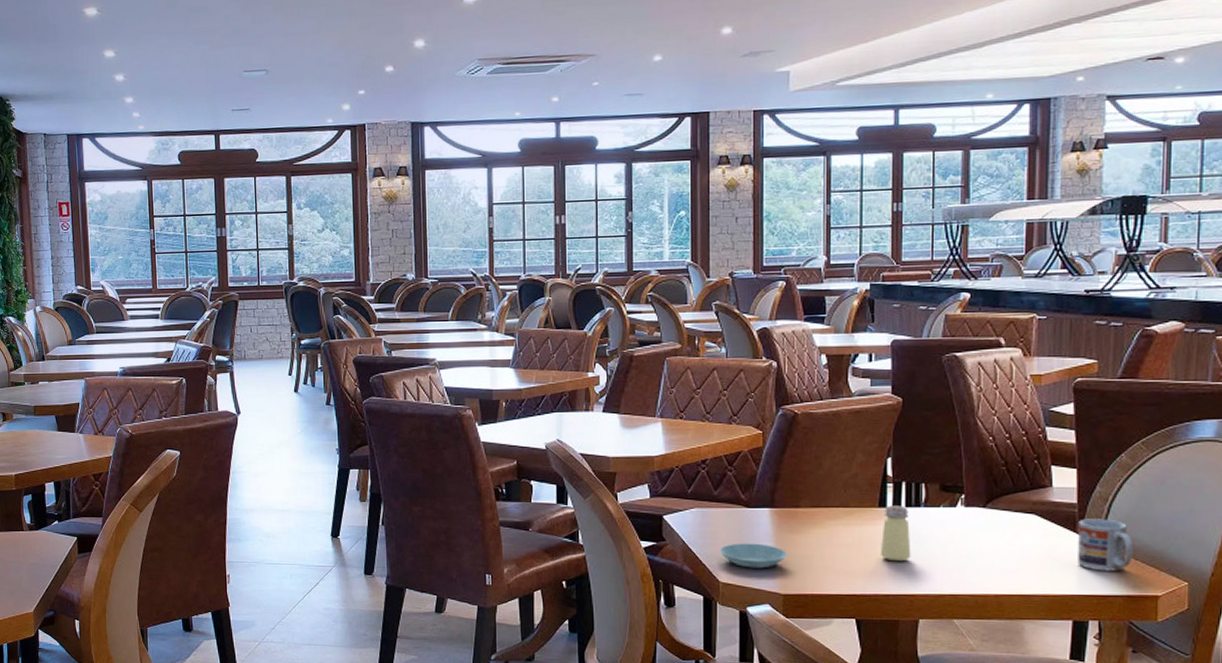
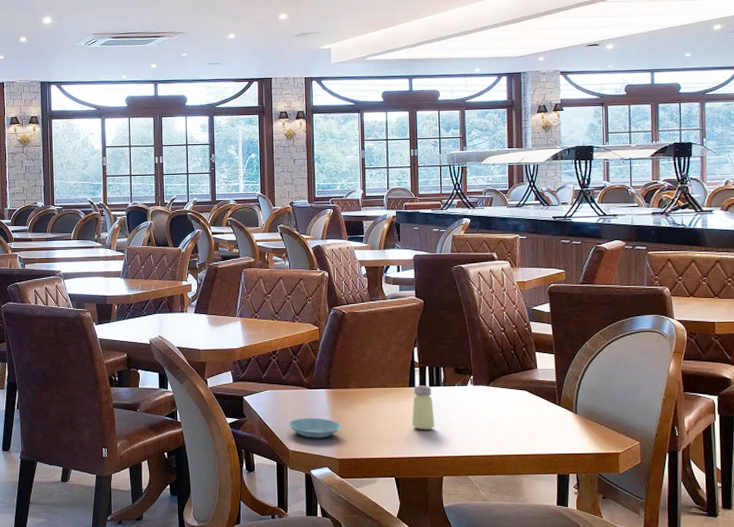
cup: present [1078,519,1133,572] -> none [558,393,599,434]

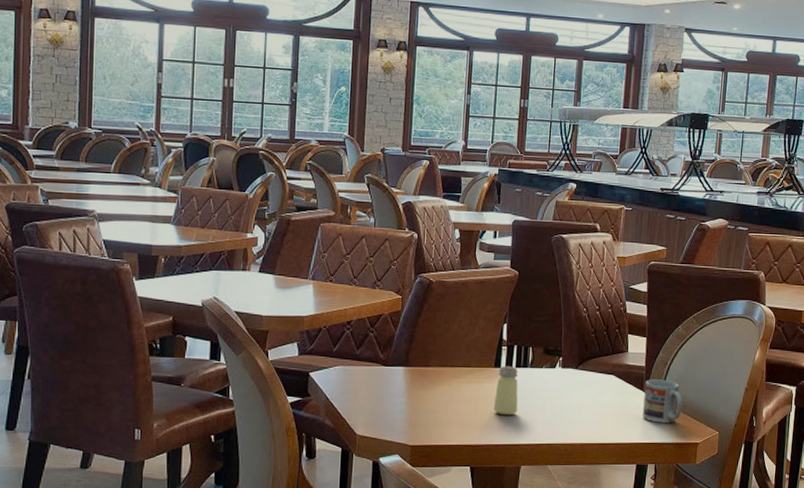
saucer: present [288,418,342,438] -> none [358,398,418,422]
cup: none [558,393,599,434] -> present [643,379,683,423]

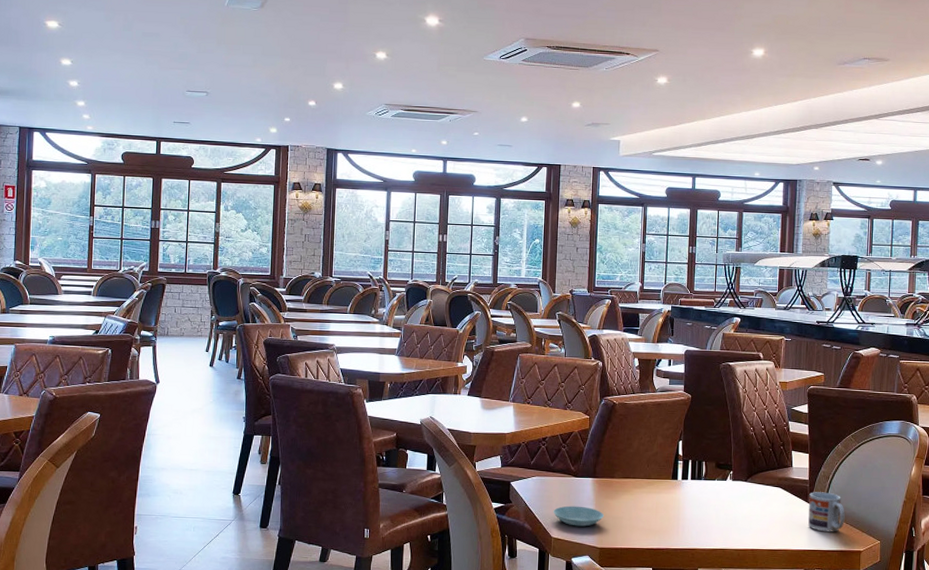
saucer: none [358,398,418,422] -> present [553,505,605,527]
saltshaker: present [493,366,518,416] -> none [671,478,694,523]

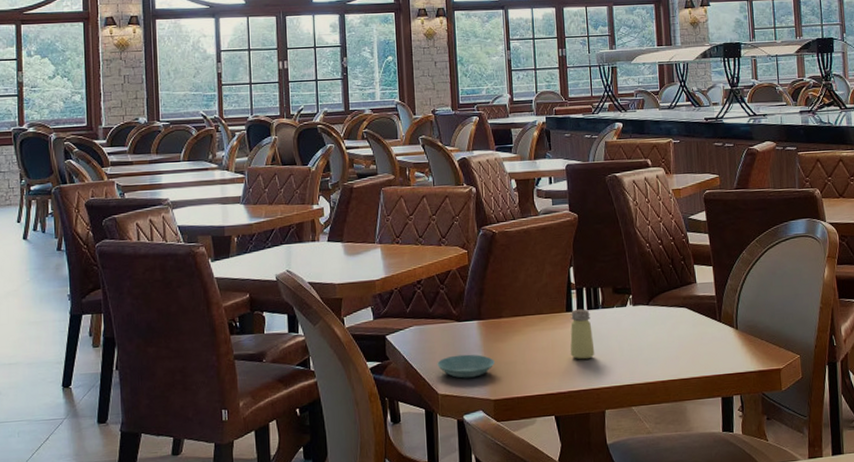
saltshaker: none [671,478,694,523] -> present [570,309,595,360]
cup: present [808,492,845,532] -> none [718,307,760,352]

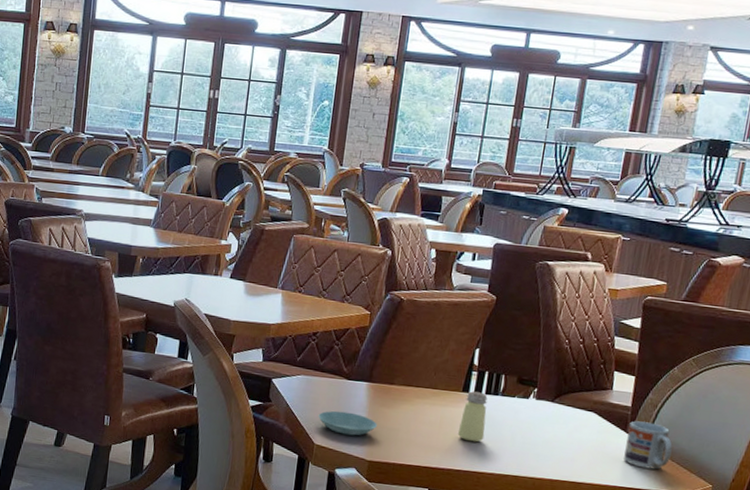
cup: none [718,307,760,352] -> present [623,421,673,470]

